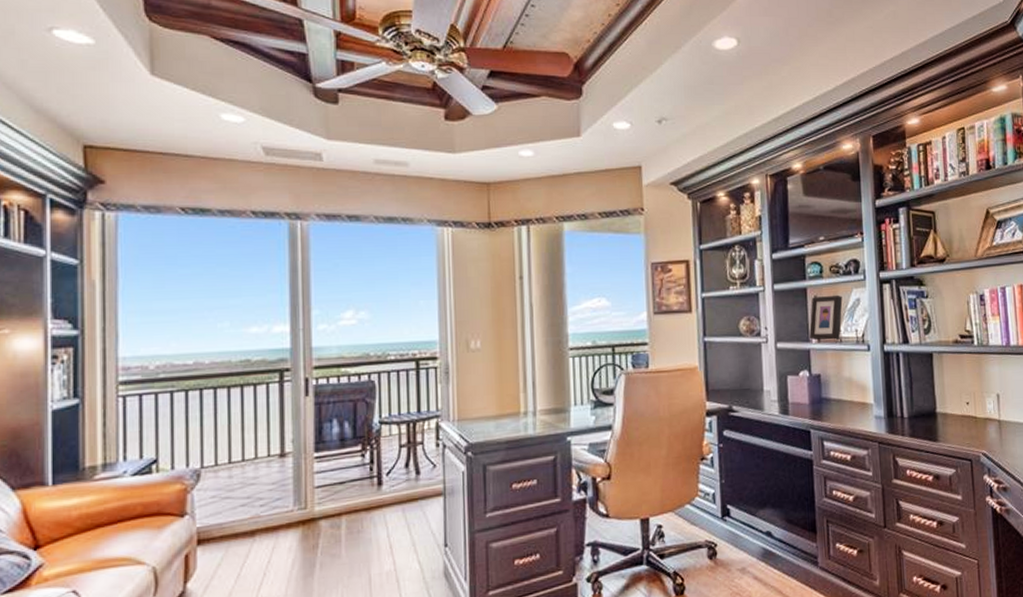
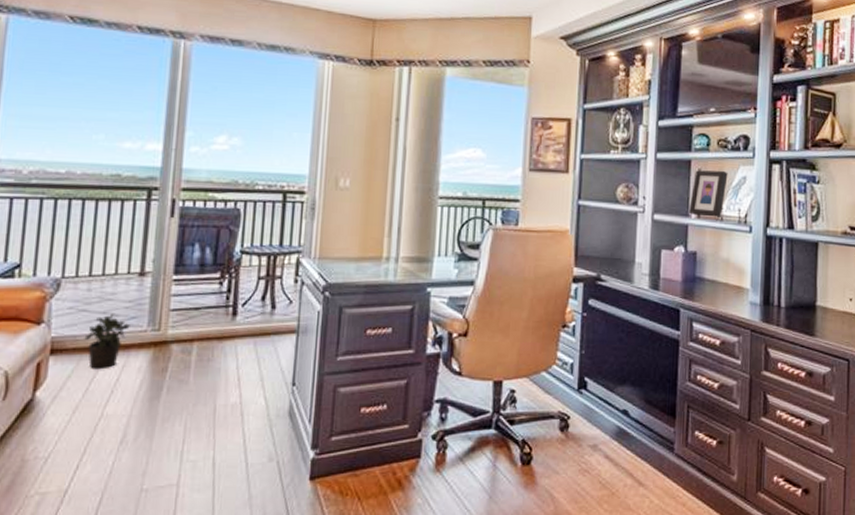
potted plant: none [230,496,276,553] -> present [84,312,130,368]

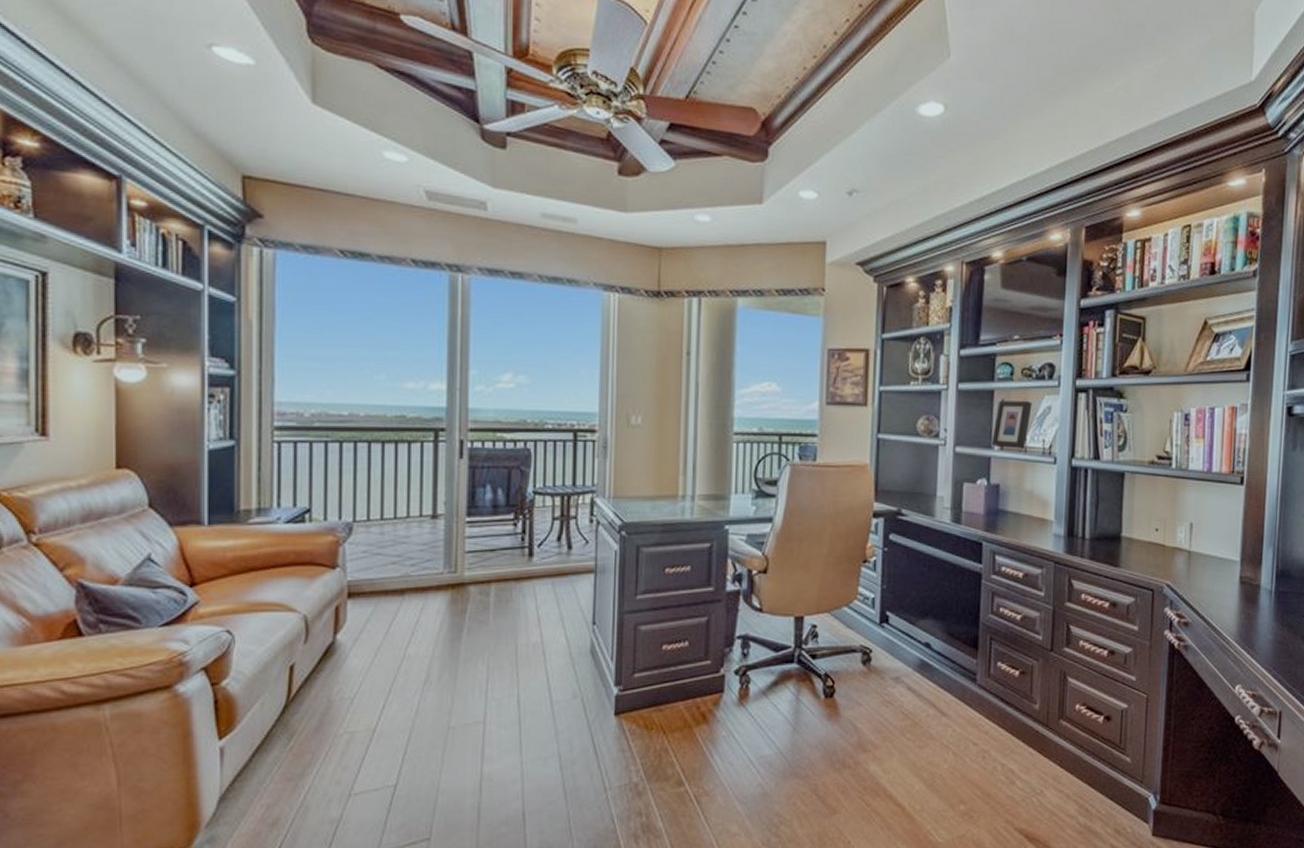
potted plant: present [84,312,130,368] -> none [381,555,426,611]

